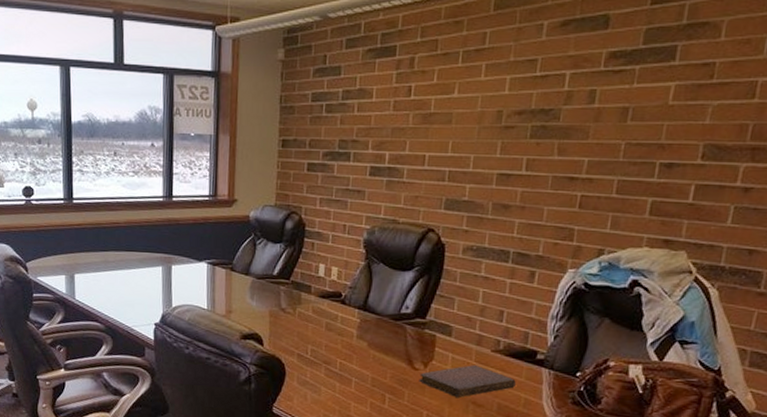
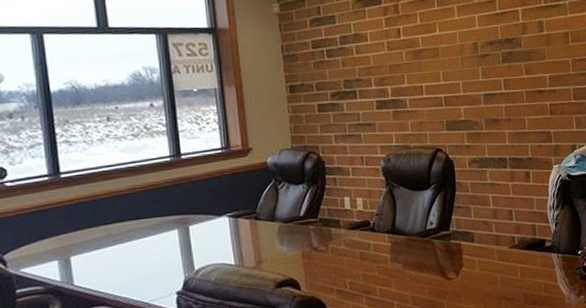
notebook: present [419,365,516,397] -> none [454,263,534,297]

